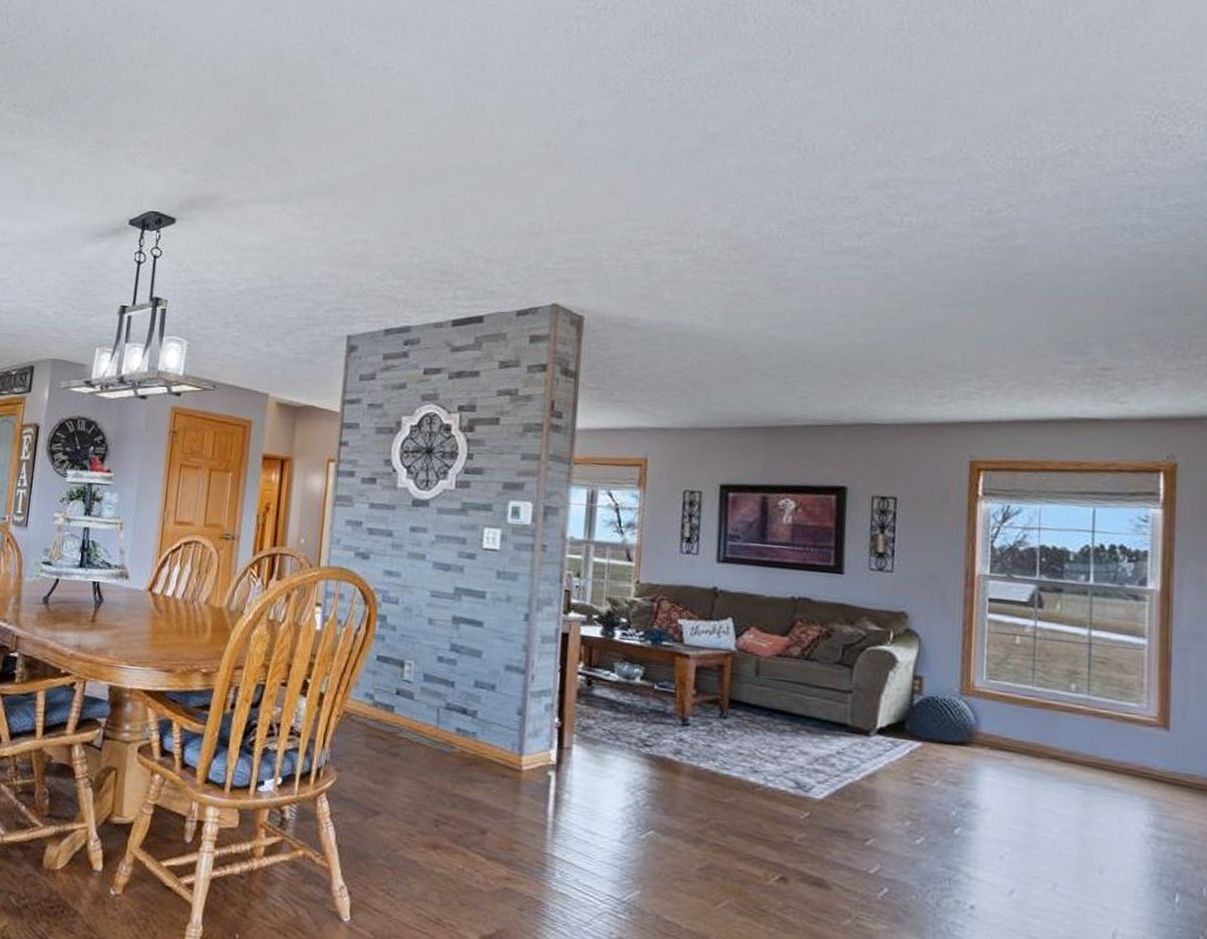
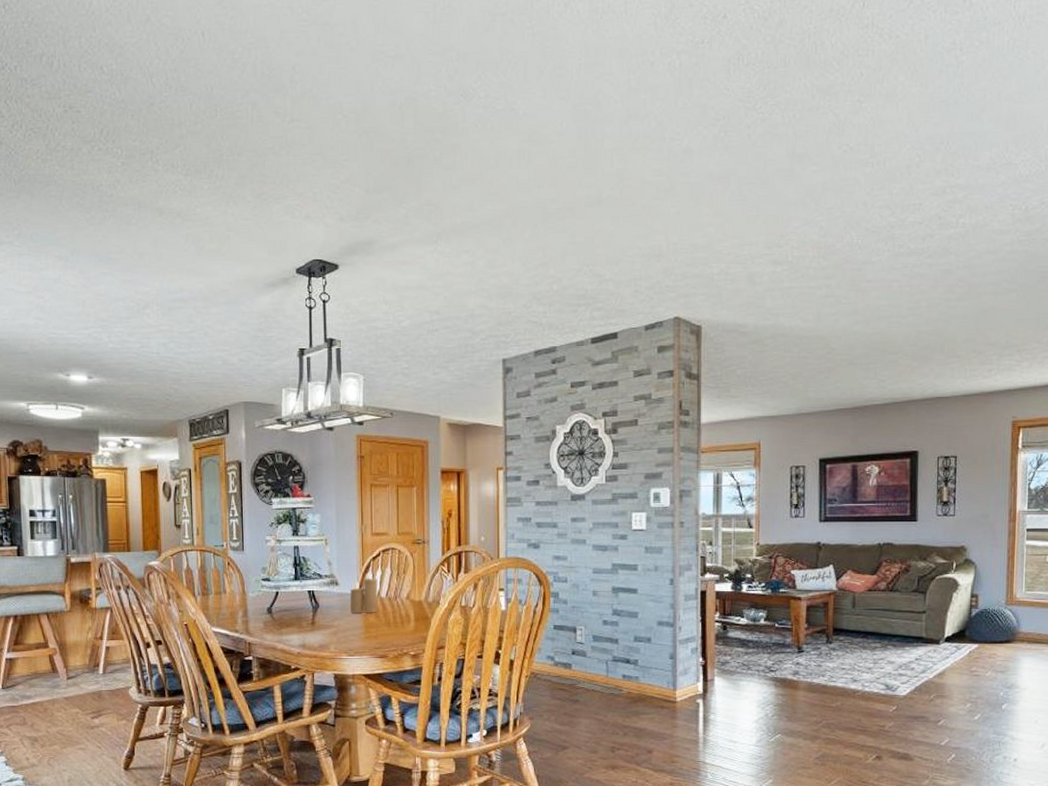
candle: none [138,569,174,617] -> present [349,573,378,613]

